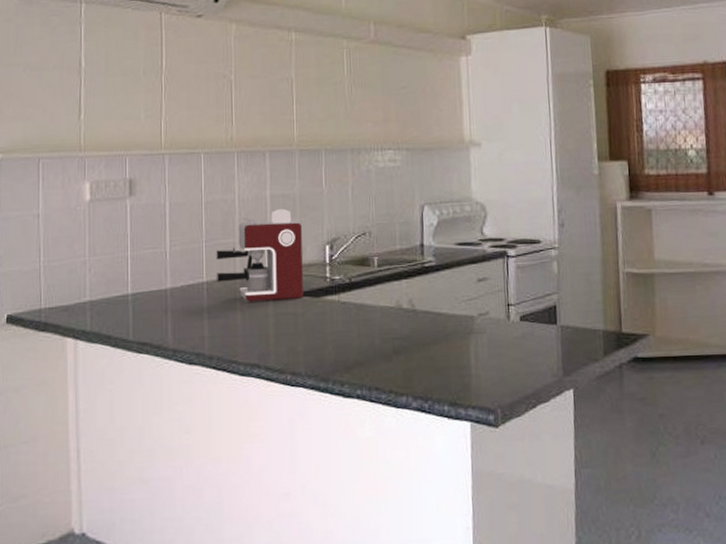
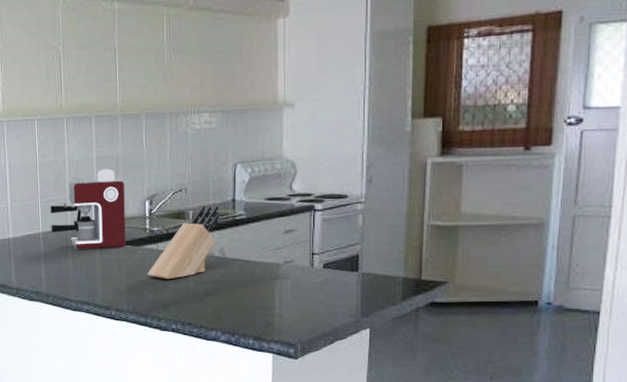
knife block: none [328,250,407,337] -> present [148,205,219,280]

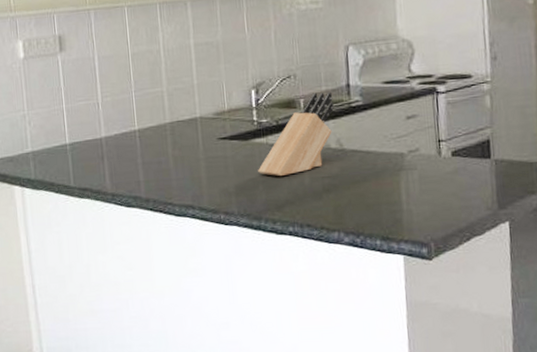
coffee maker: present [49,168,126,250] -> none [144,56,232,147]

